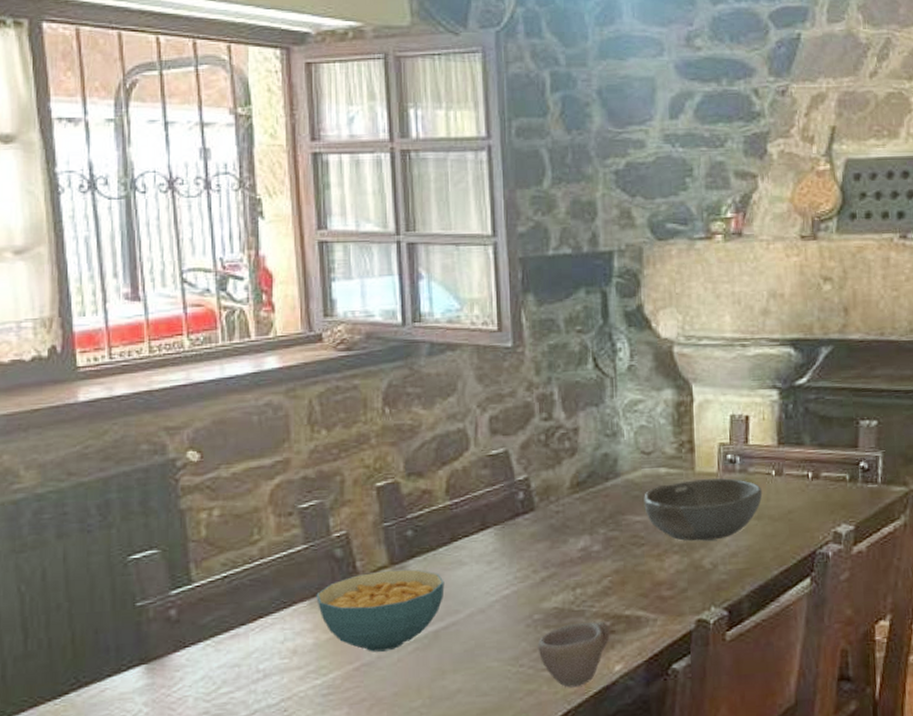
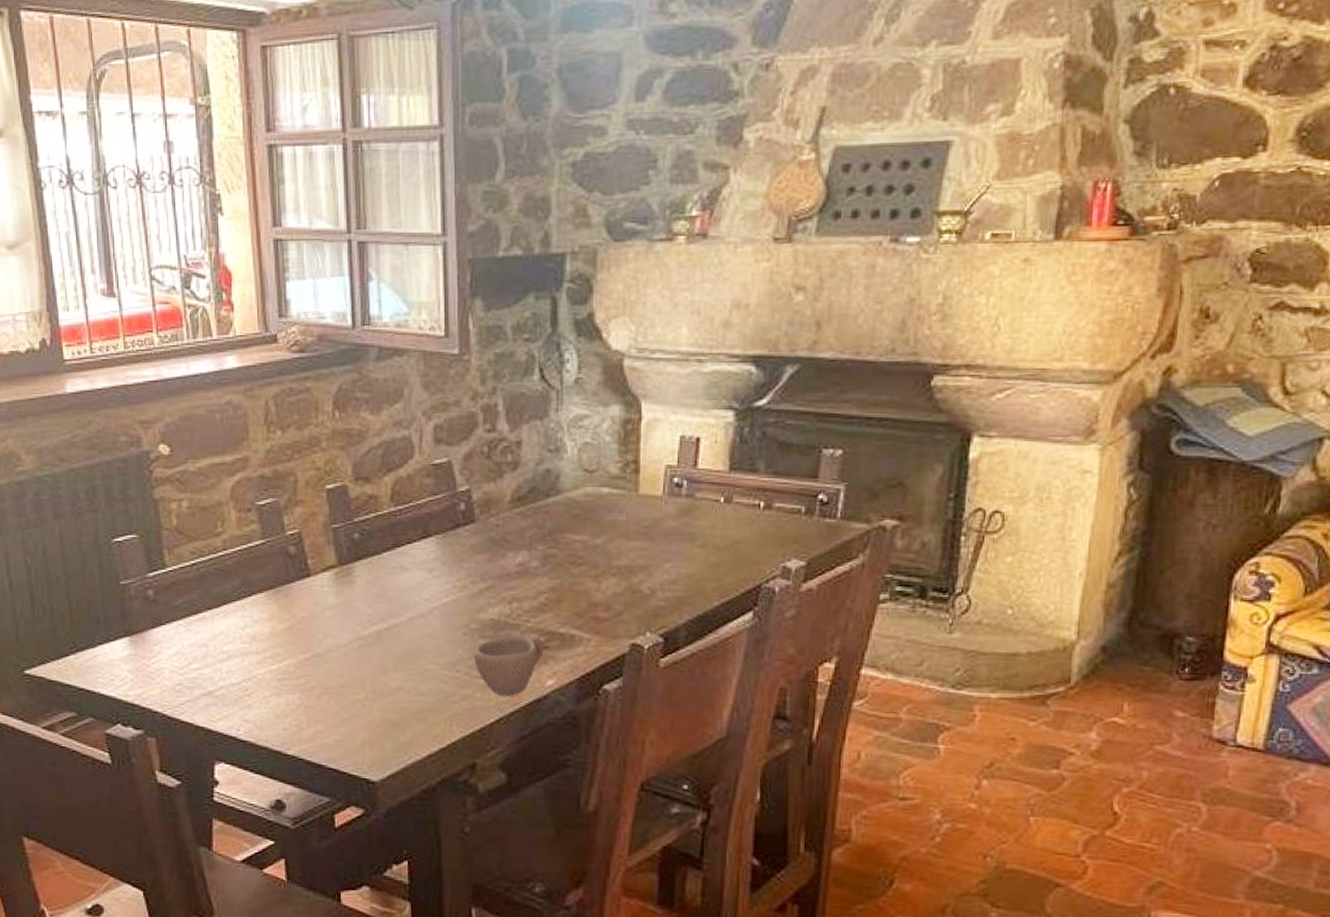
cereal bowl: present [316,569,445,652] -> none [272,570,388,645]
bowl: present [644,478,763,542] -> none [584,502,709,565]

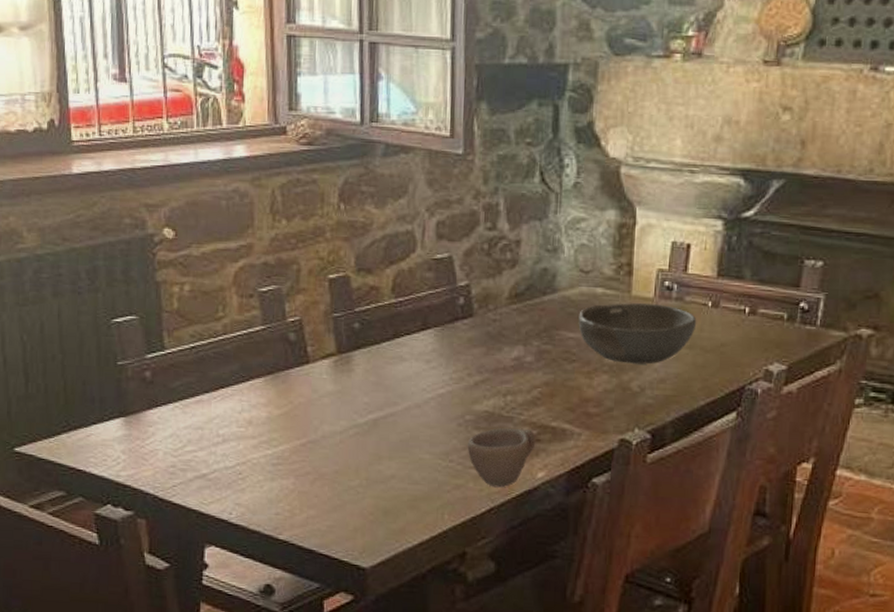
bowl: none [584,502,709,565] -> present [578,303,697,364]

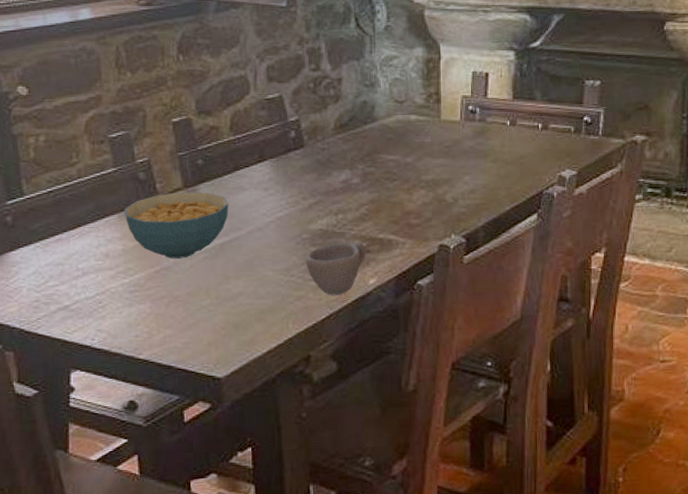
cereal bowl: none [271,358,386,432] -> present [124,192,229,259]
bowl: present [578,303,697,364] -> none [396,126,498,179]

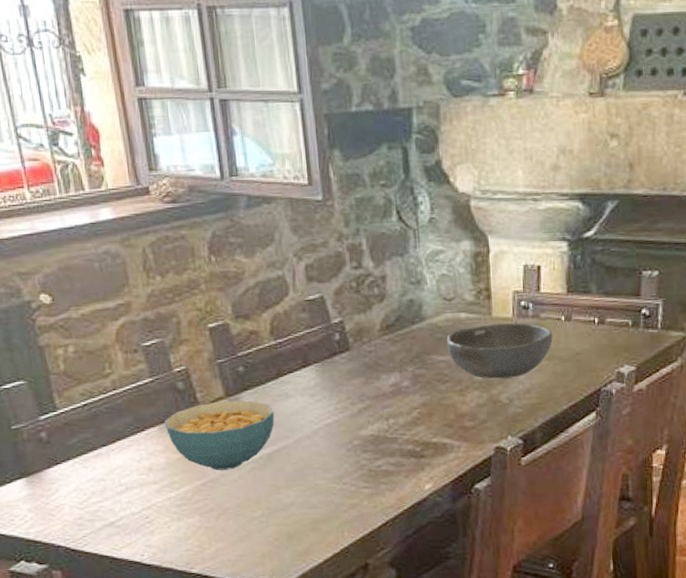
cup: present [305,242,366,296] -> none [358,447,420,503]
bowl: none [396,126,498,179] -> present [446,323,553,379]

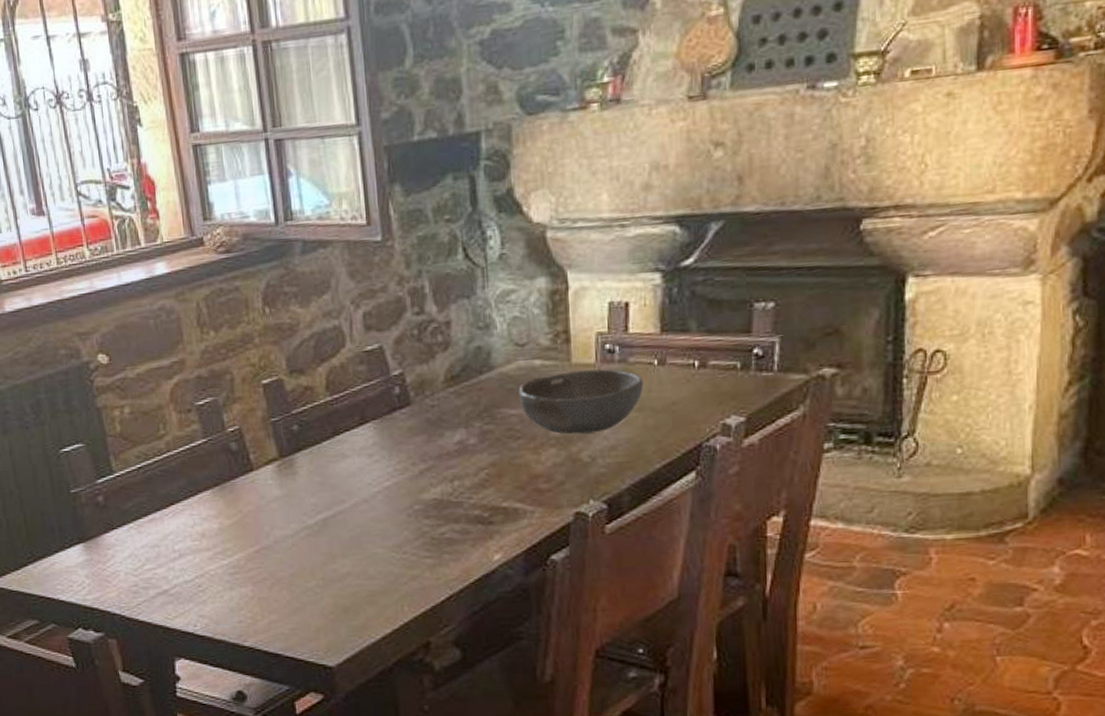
cereal bowl: present [164,400,275,471] -> none [217,461,330,537]

